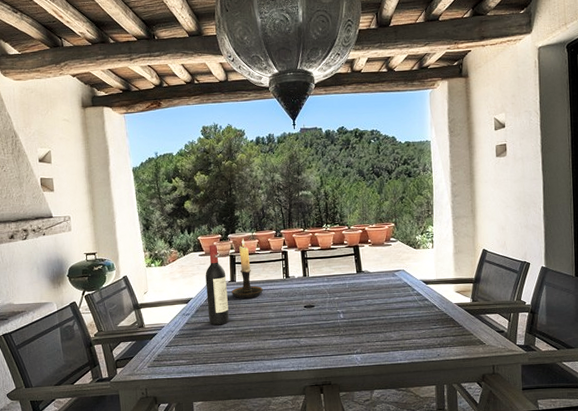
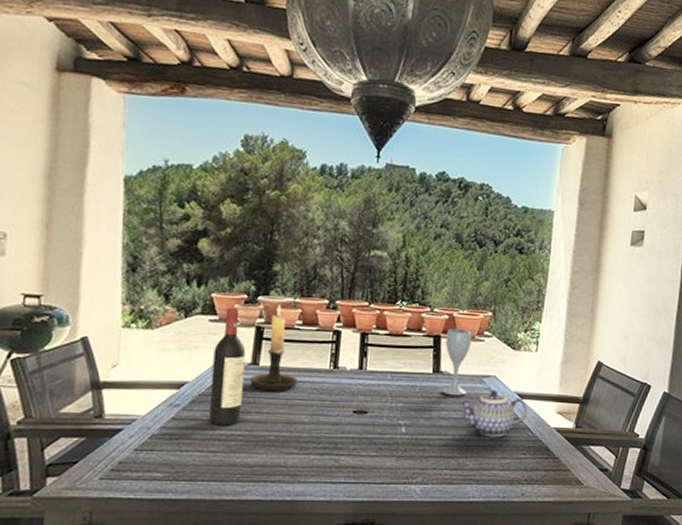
cup: none [362,238,384,288] -> present [442,328,472,396]
teapot: none [379,280,433,315] -> present [458,389,528,436]

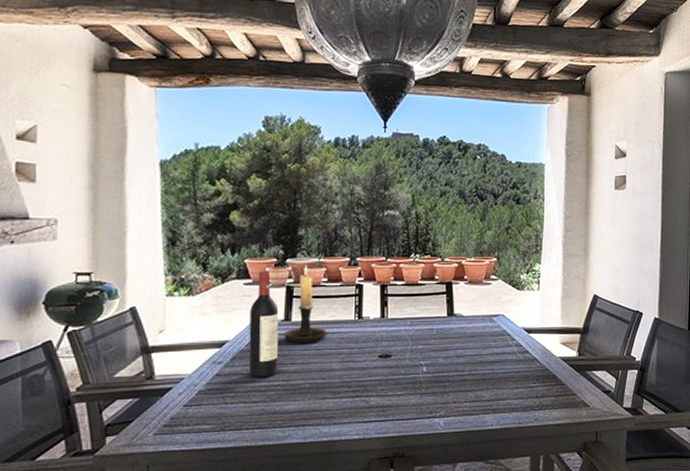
cup: present [442,328,472,396] -> none [456,275,479,336]
teapot: present [458,389,528,436] -> none [472,327,535,369]

